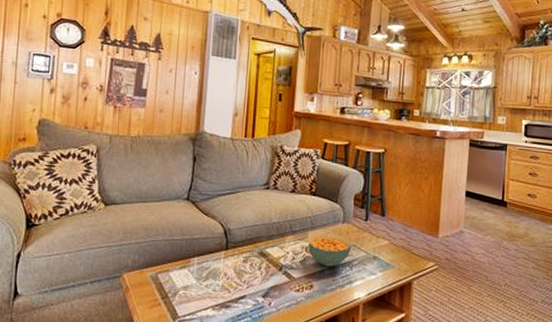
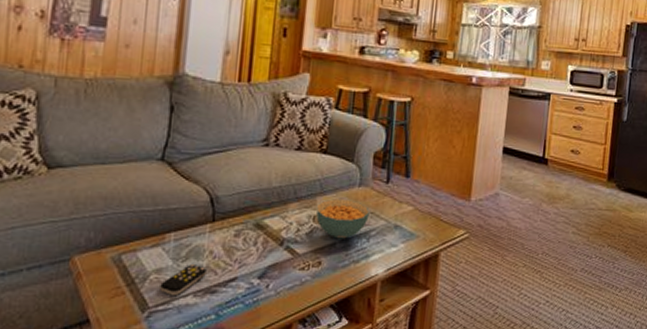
remote control: none [186,284,222,309] -> present [160,265,207,297]

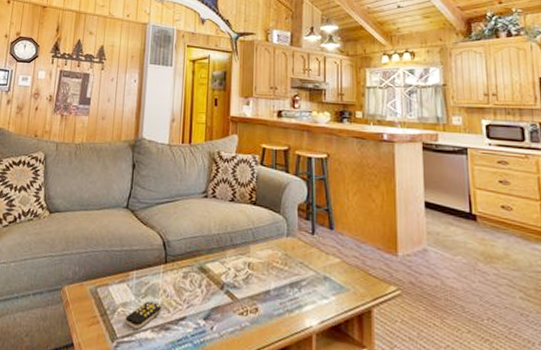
cereal bowl: present [315,199,370,239] -> none [250,247,299,287]

